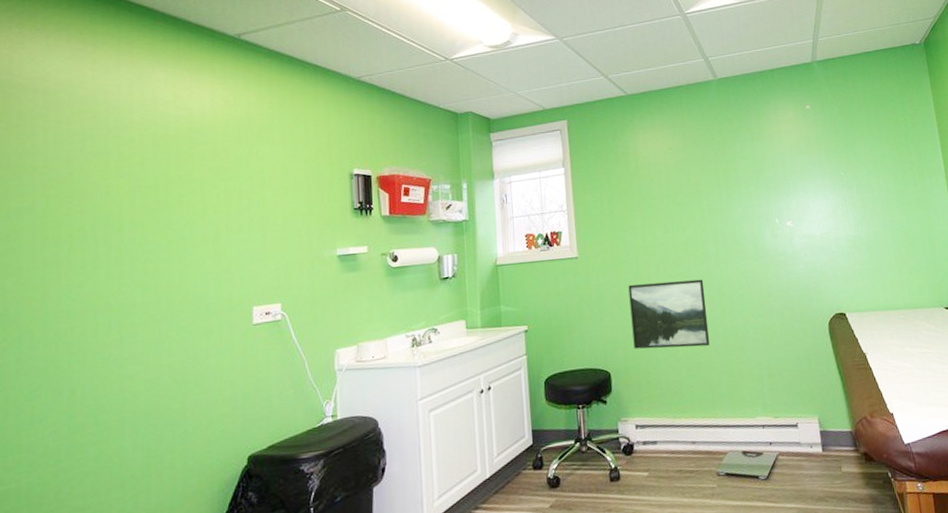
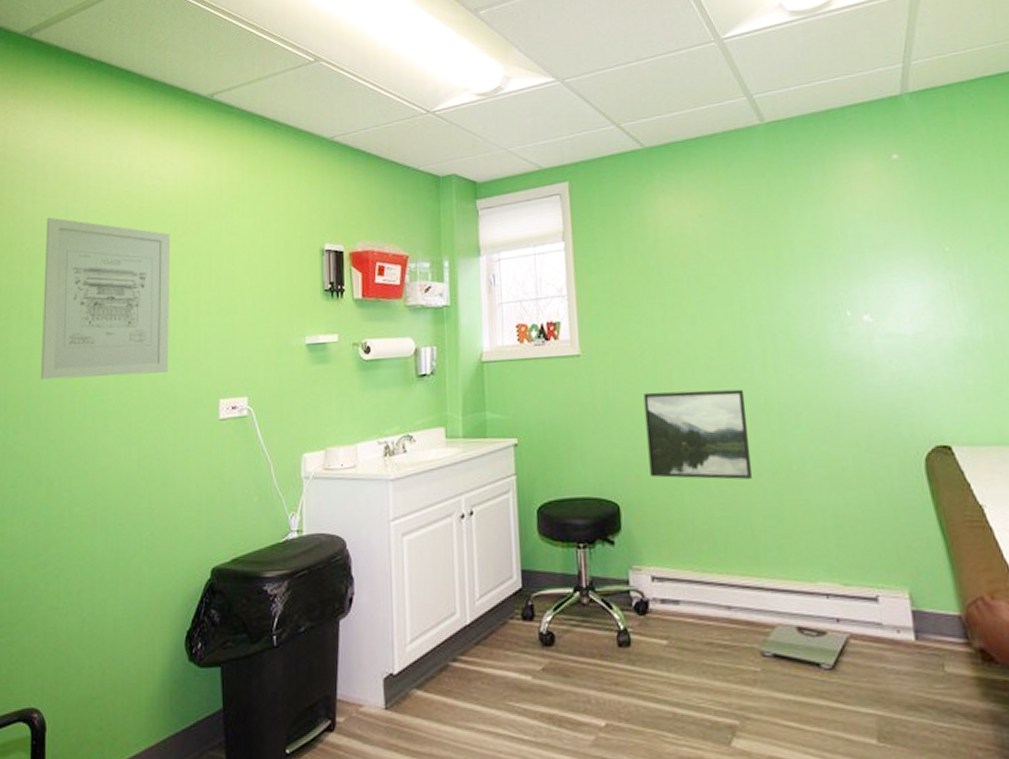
wall art: none [58,143,200,297] -> present [40,217,171,380]

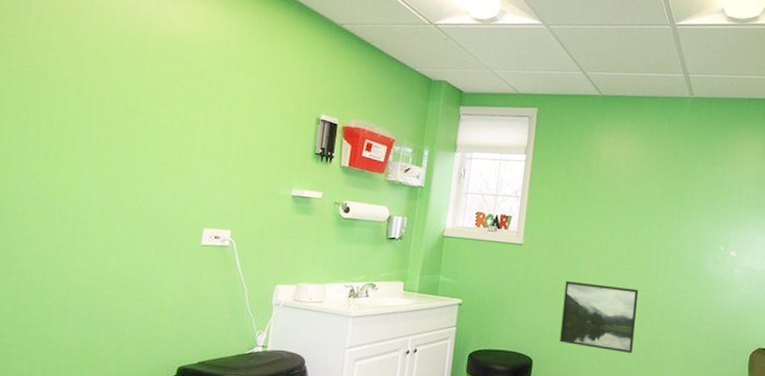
wall art: present [40,217,171,380] -> none [19,31,173,196]

